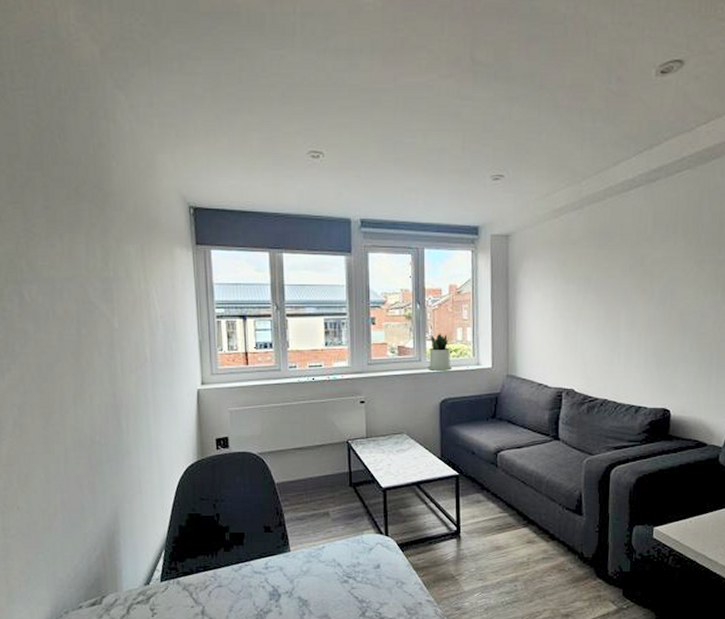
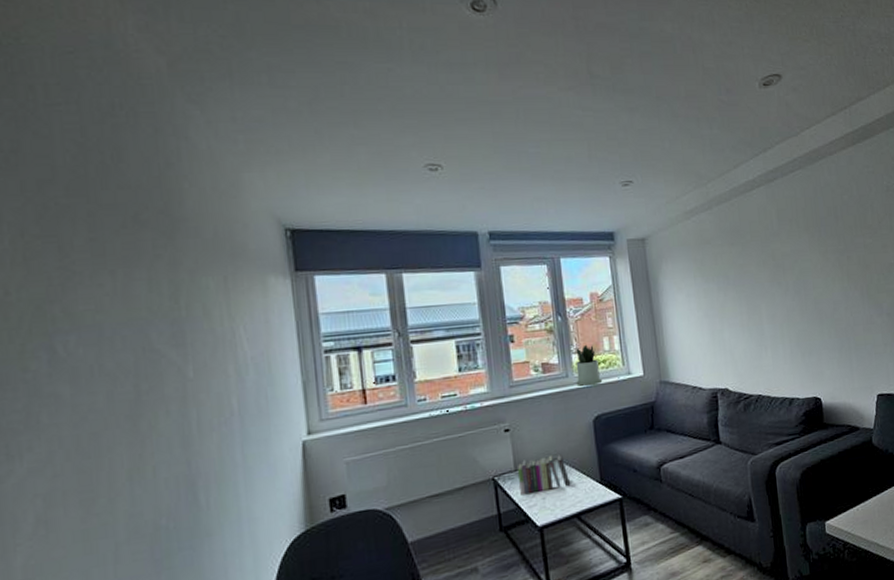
books: none [368,428,413,459] -> present [517,455,570,496]

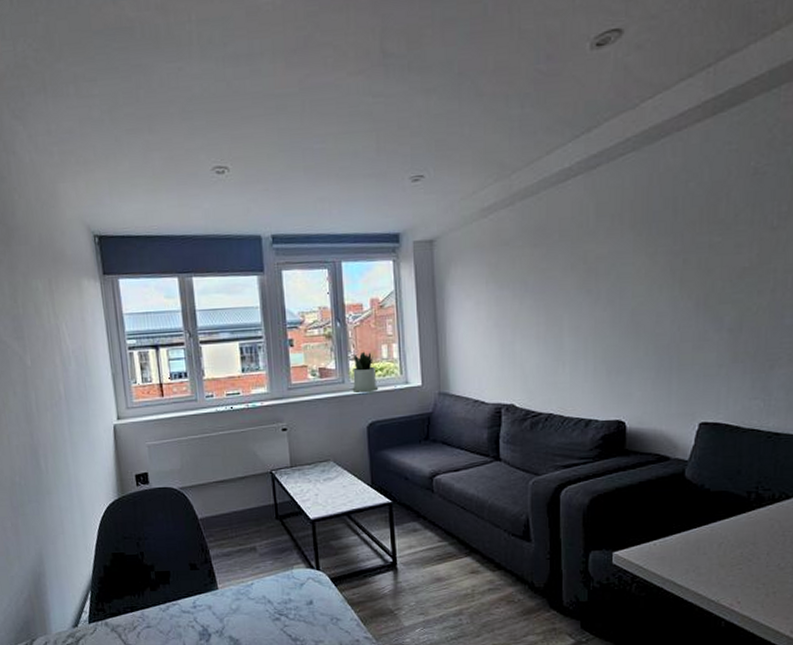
books: present [517,455,570,496] -> none [292,455,342,490]

